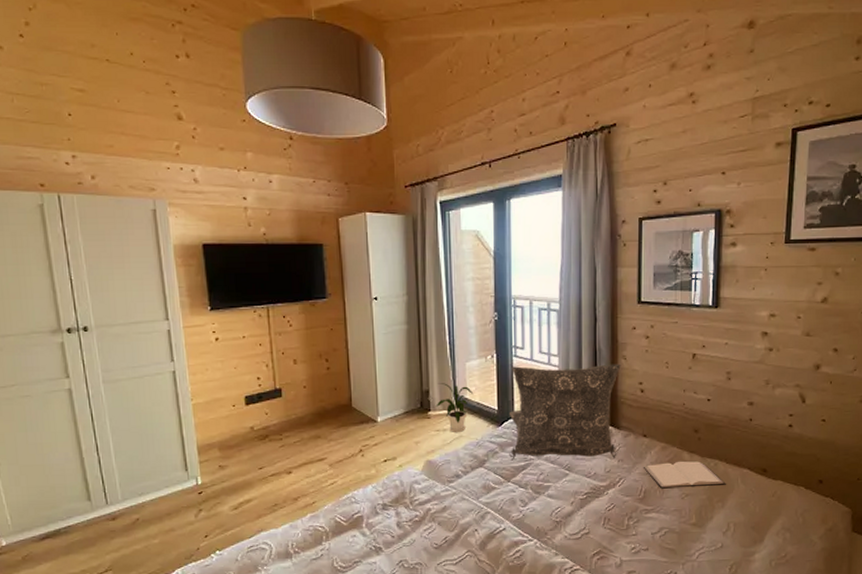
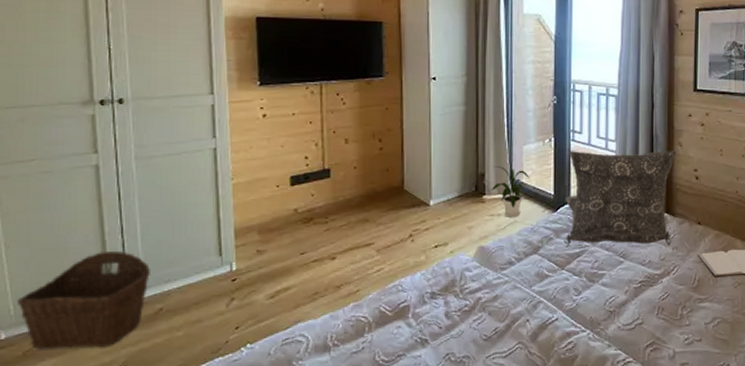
wicker basket: none [13,467,125,555] -> present [17,251,150,350]

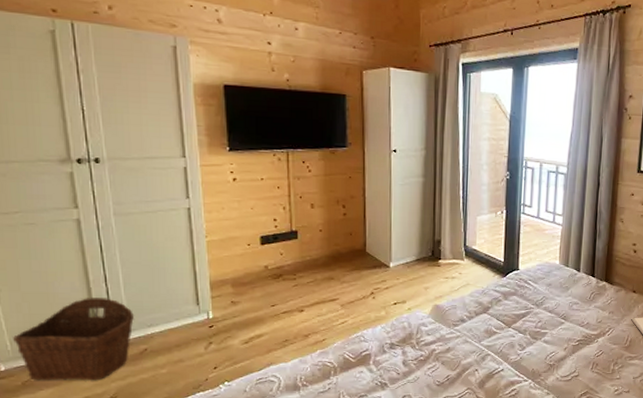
house plant: present [491,166,530,218] -> none [446,234,483,281]
pillow: present [564,150,677,248] -> none [511,223,618,311]

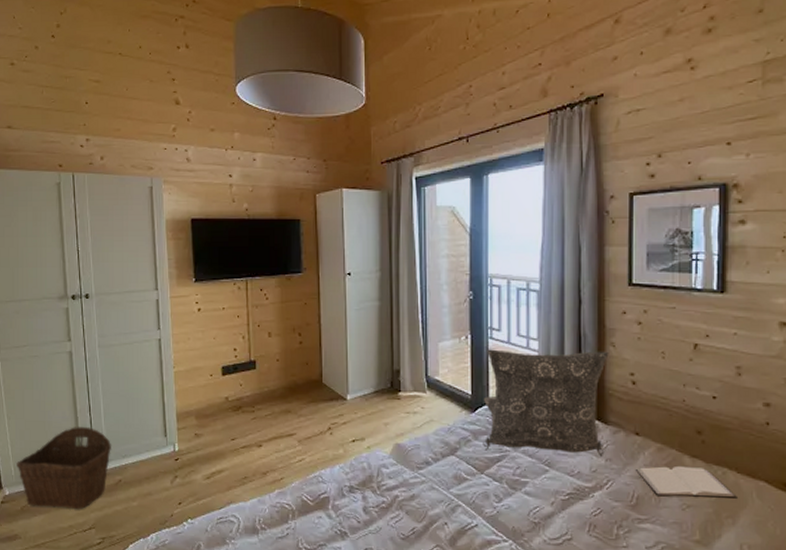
pillow: none [511,223,618,311] -> present [483,349,609,458]

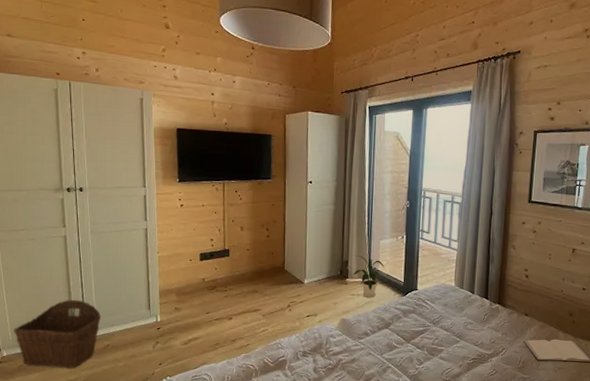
house plant: none [406,363,446,417] -> present [353,256,385,299]
pillow: present [483,349,609,458] -> none [410,247,510,333]

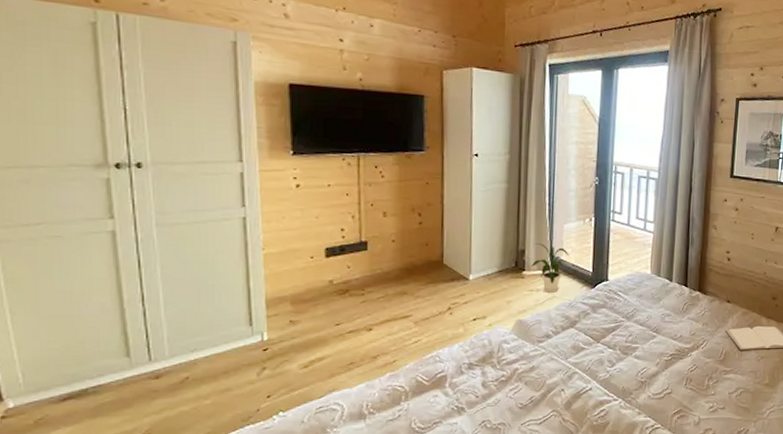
wicker basket: present [14,300,101,369] -> none [26,320,174,418]

